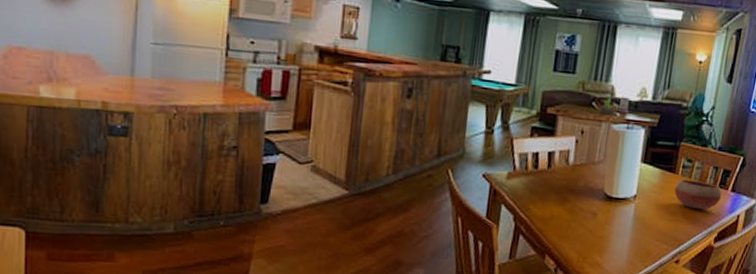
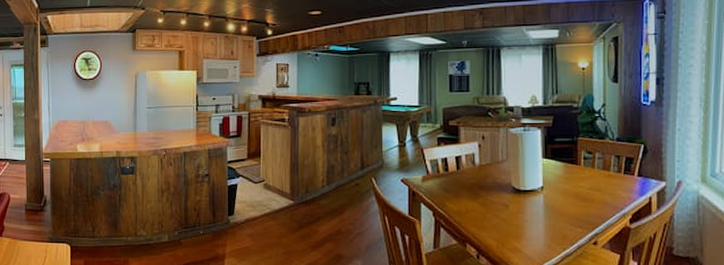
bowl: present [674,179,722,210] -> none [579,169,629,195]

